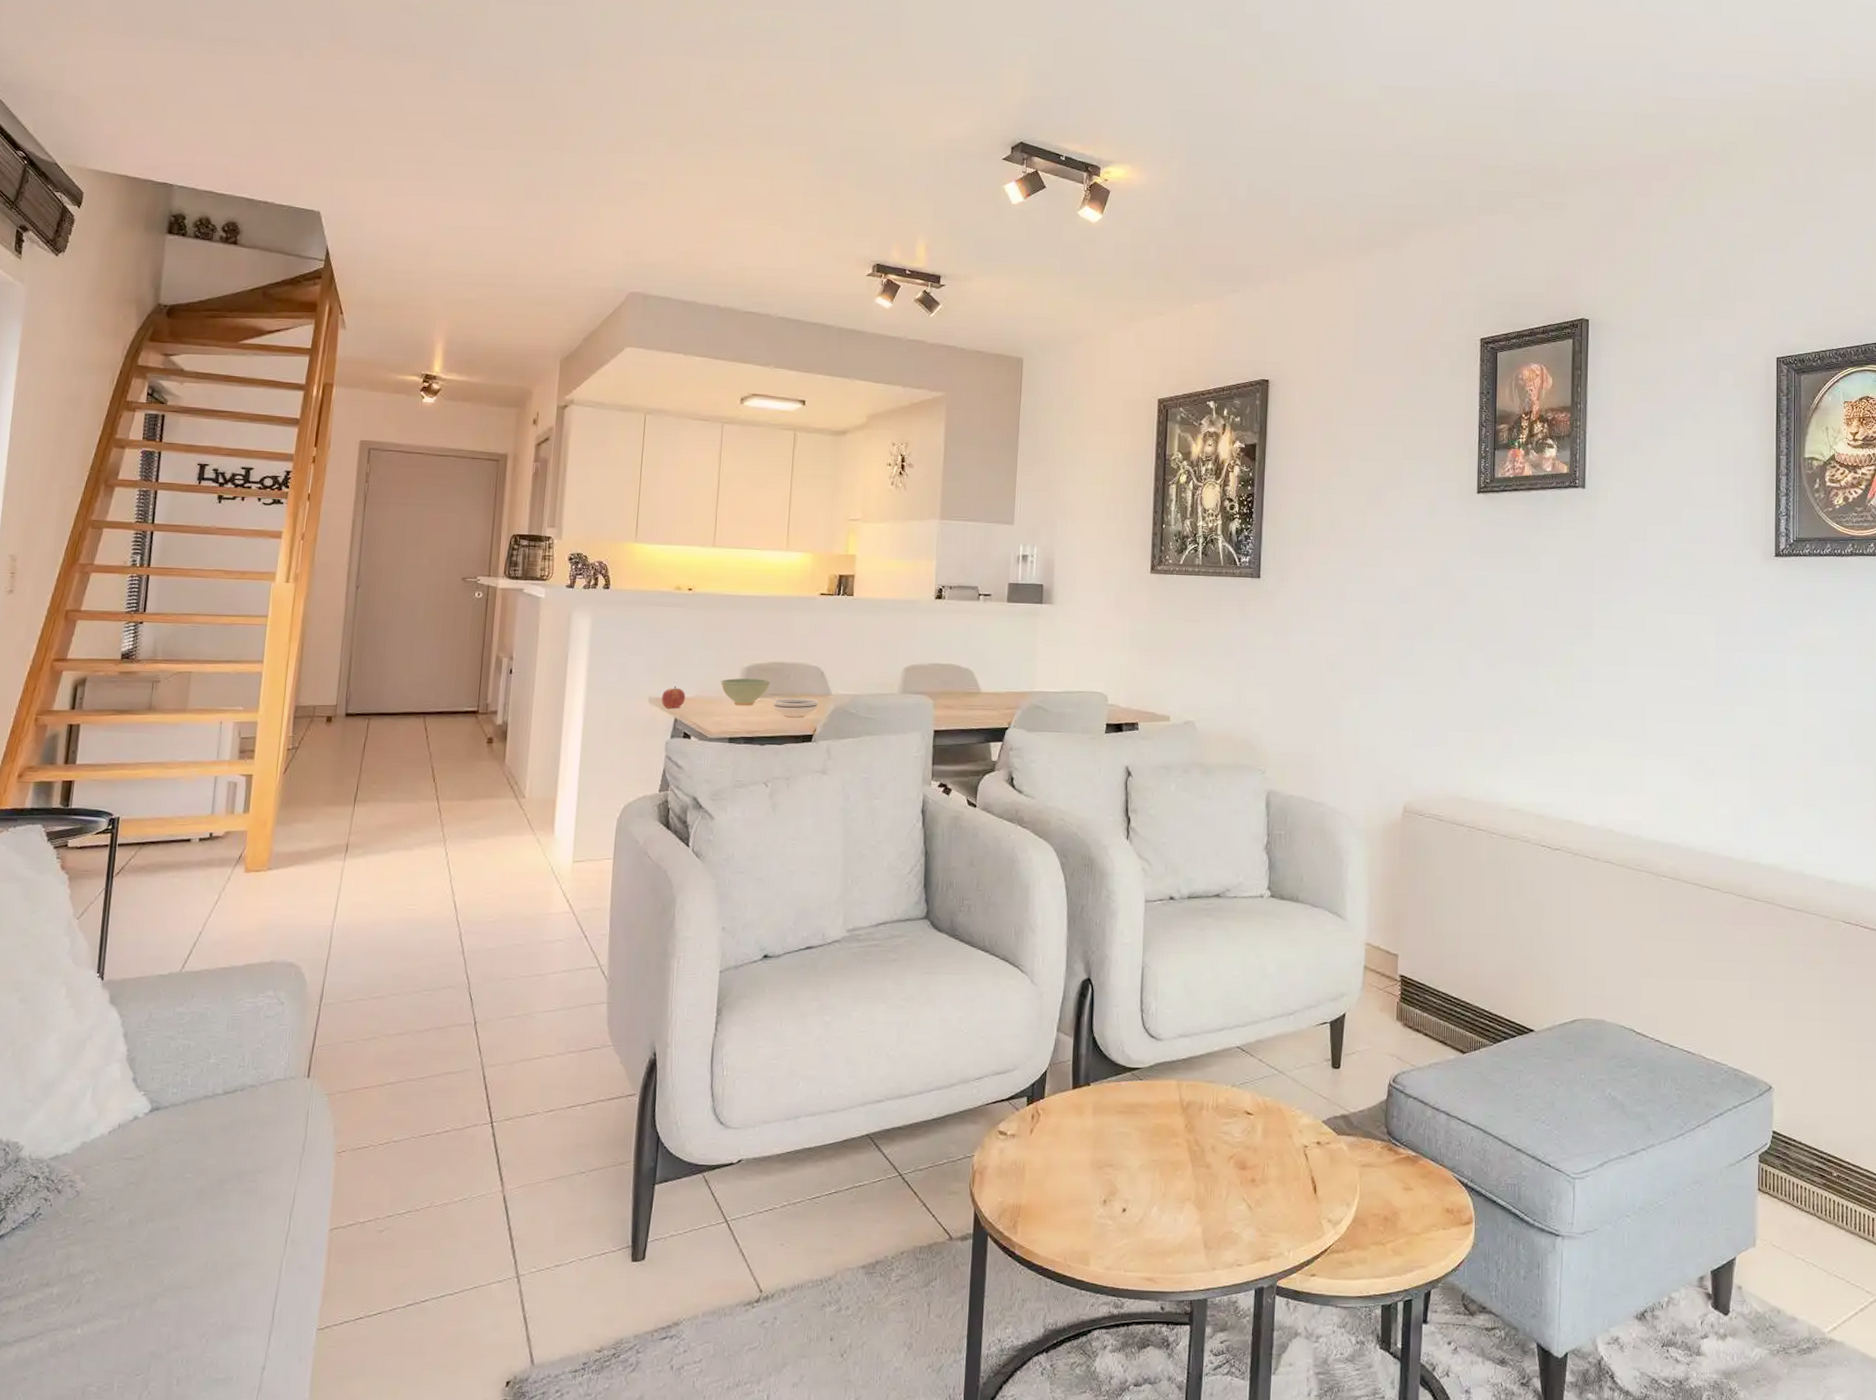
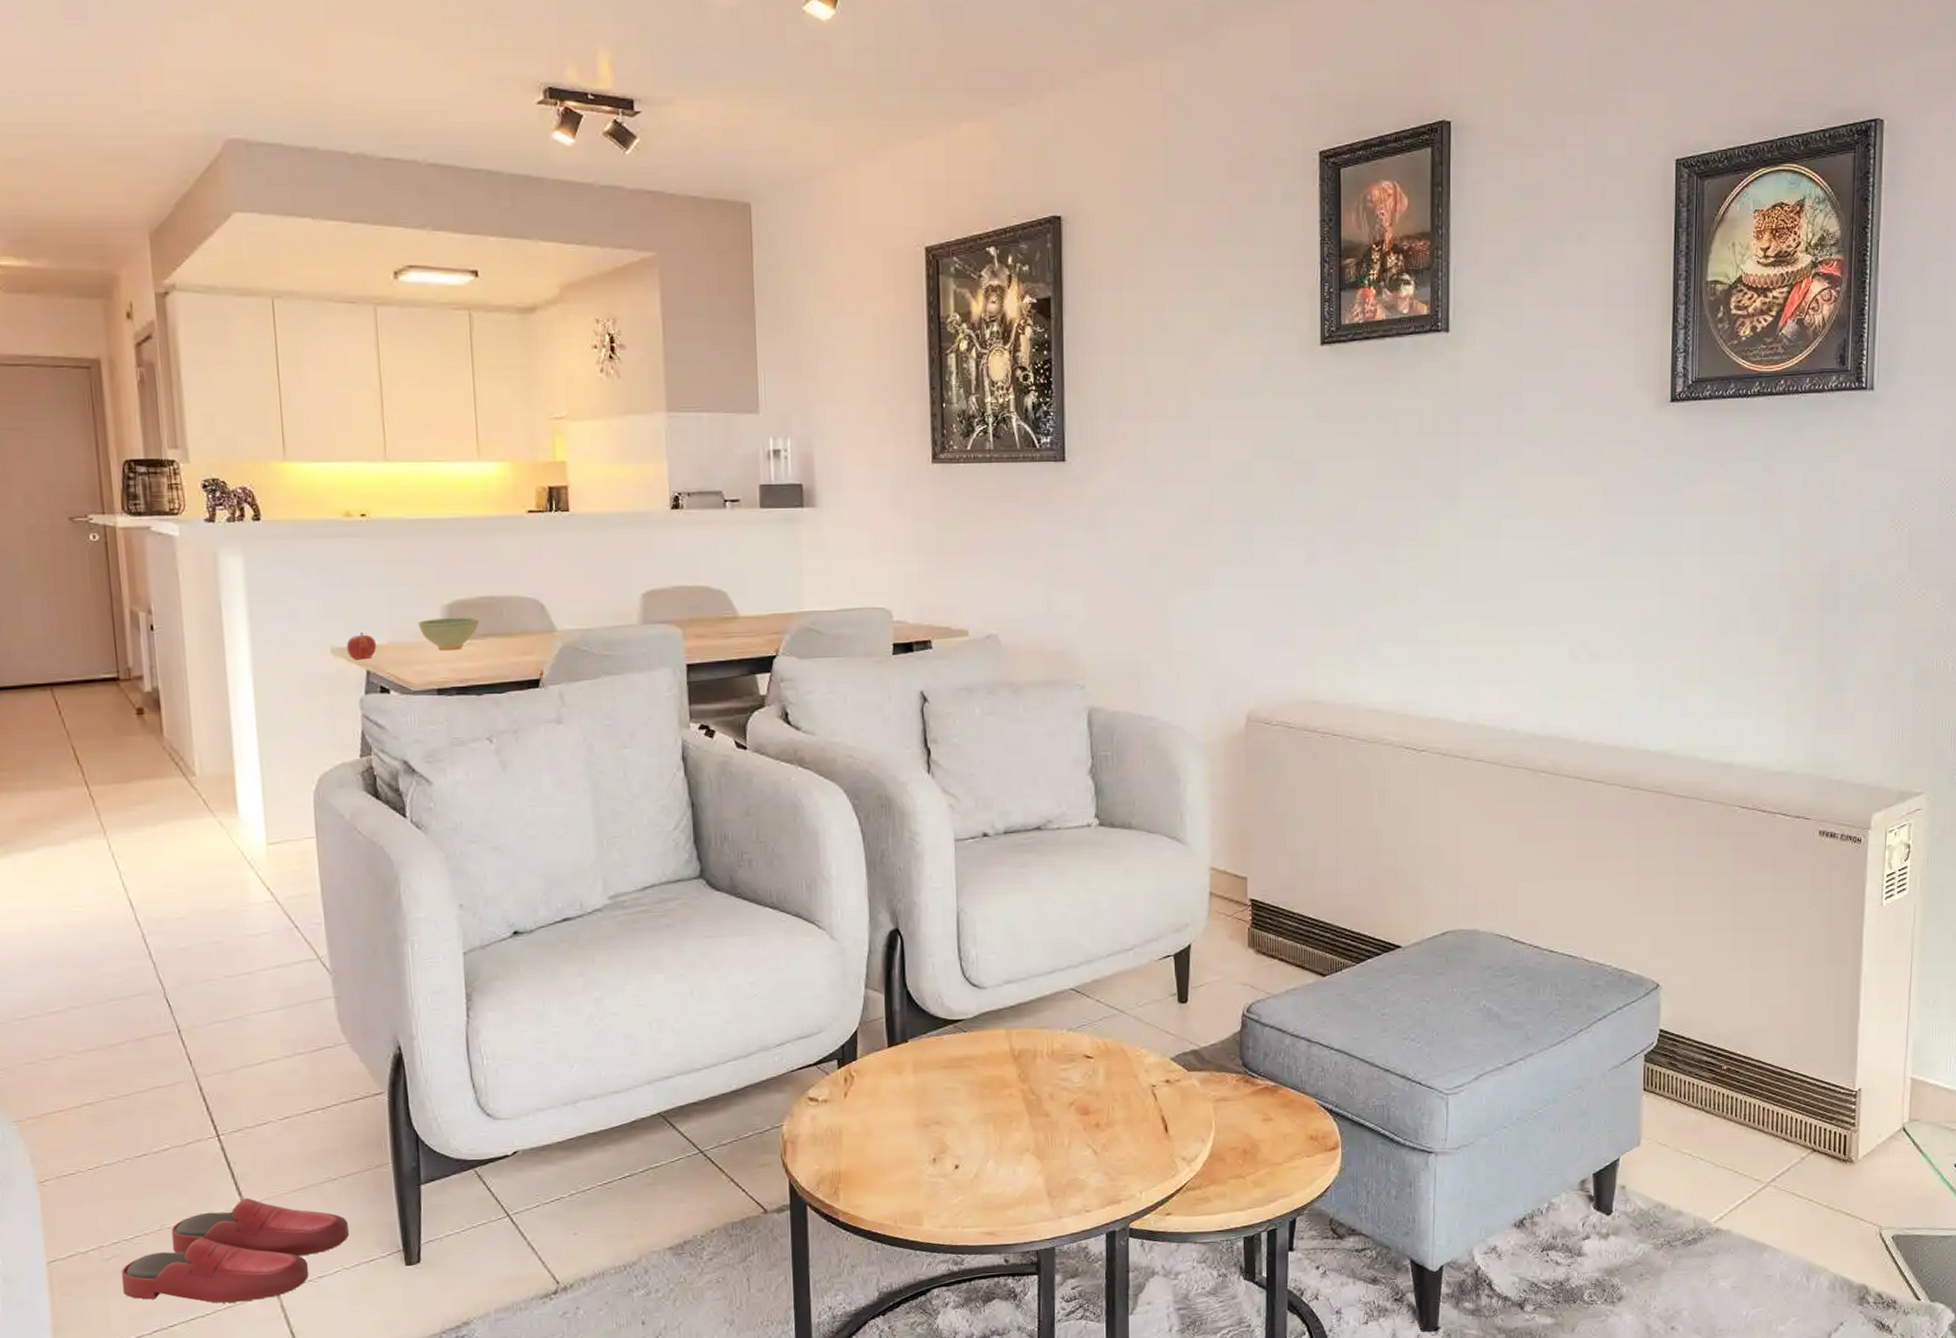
slippers: none [388,1183,588,1284] -> present [121,1197,349,1303]
bowl: present [773,698,818,718] -> none [486,636,542,661]

